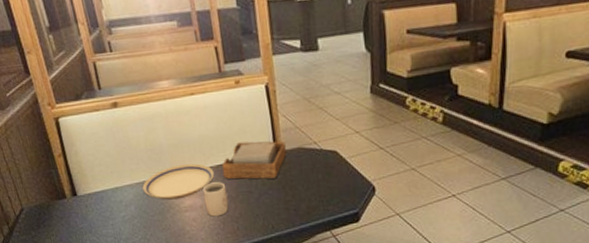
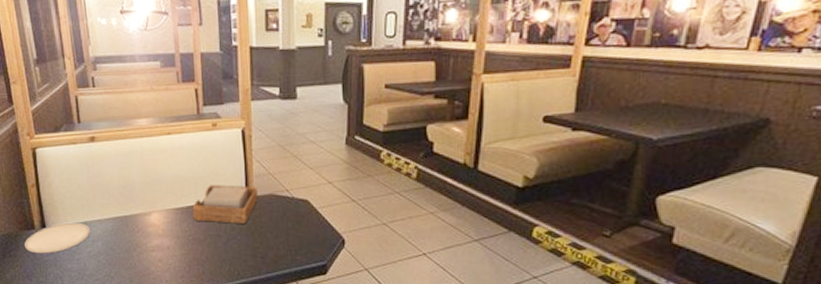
plate: none [57,188,123,222] -> present [25,222,91,254]
plate: present [142,163,215,200] -> none [111,203,185,238]
mug: present [203,182,229,217] -> none [171,223,196,259]

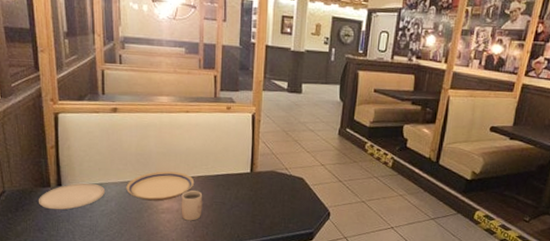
plate: none [111,203,185,238] -> present [126,171,195,201]
mug: none [171,223,196,259] -> present [181,190,203,221]
napkin holder: present [192,185,258,224] -> none [202,159,261,194]

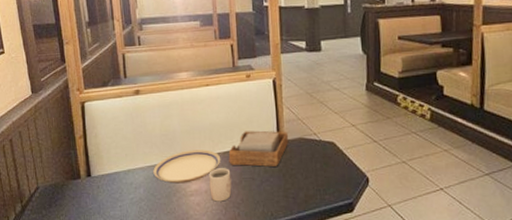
plate: present [39,182,106,210] -> none [70,170,134,203]
napkin holder: none [202,159,261,194] -> present [228,130,288,167]

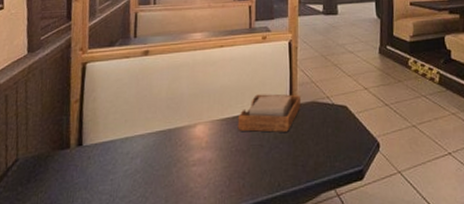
plate: present [153,149,221,184] -> none [154,114,230,153]
mug: present [209,168,232,202] -> none [214,134,238,172]

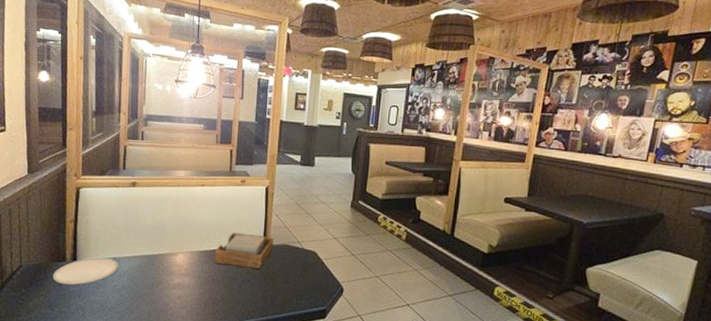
plate: none [55,138,131,176] -> present [53,257,119,286]

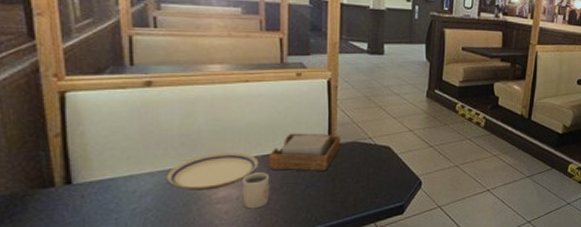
plate: present [53,257,119,286] -> none [37,176,138,216]
plate: none [139,245,207,276] -> present [167,152,259,191]
mug: none [192,265,215,297] -> present [242,172,270,209]

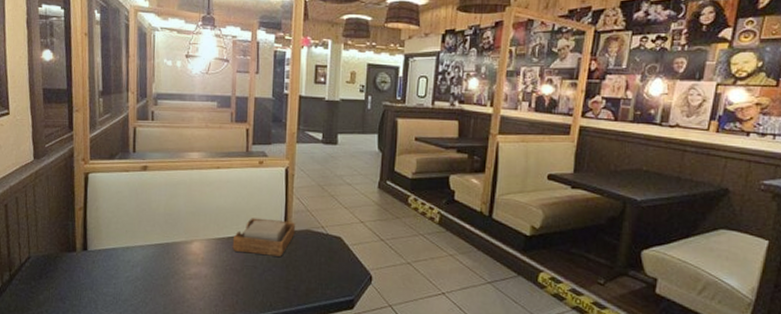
plate: present [167,152,259,191] -> none [153,232,225,266]
mug: present [242,172,270,209] -> none [209,253,233,288]

